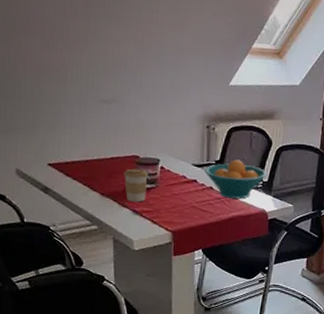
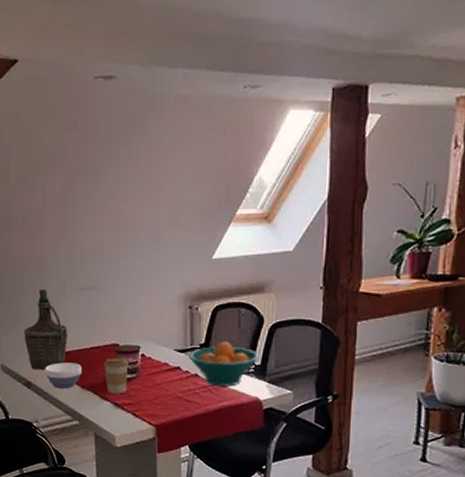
bottle: none [42,97,89,177] -> present [24,288,68,371]
bowl: none [63,170,102,196] -> present [45,362,82,389]

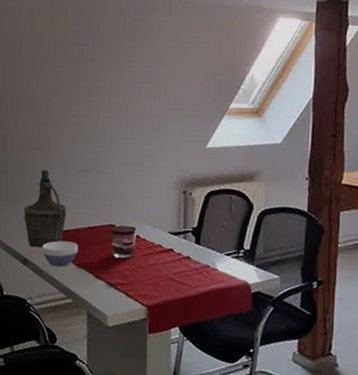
coffee cup: present [104,358,129,394] -> none [99,238,124,274]
fruit bowl: present [188,341,259,387] -> none [181,226,249,270]

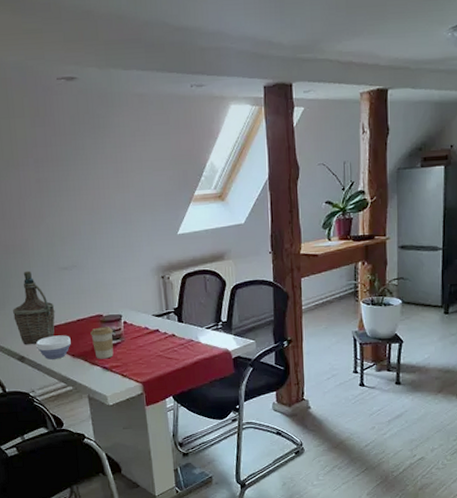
coffee cup: none [99,238,124,274] -> present [90,327,114,359]

